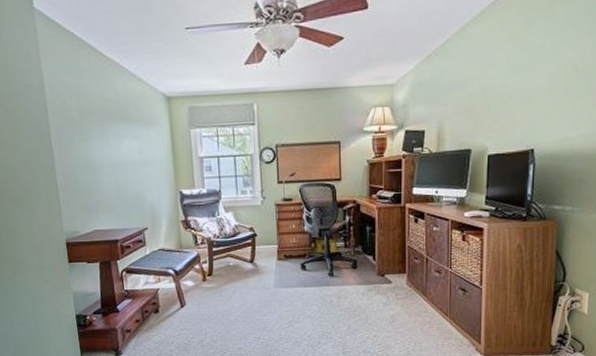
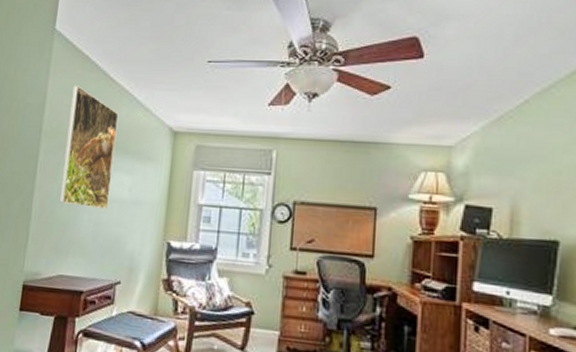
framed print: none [66,63,124,172] -> present [59,86,119,210]

